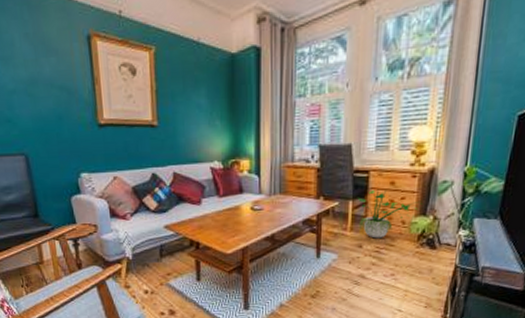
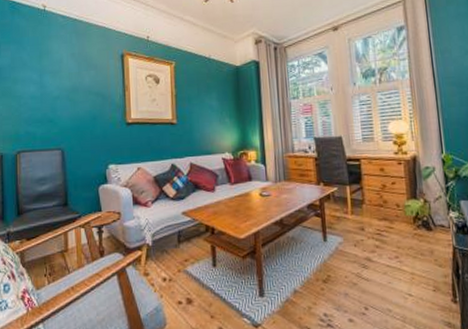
potted plant: present [357,183,422,239] -> none [353,170,411,221]

